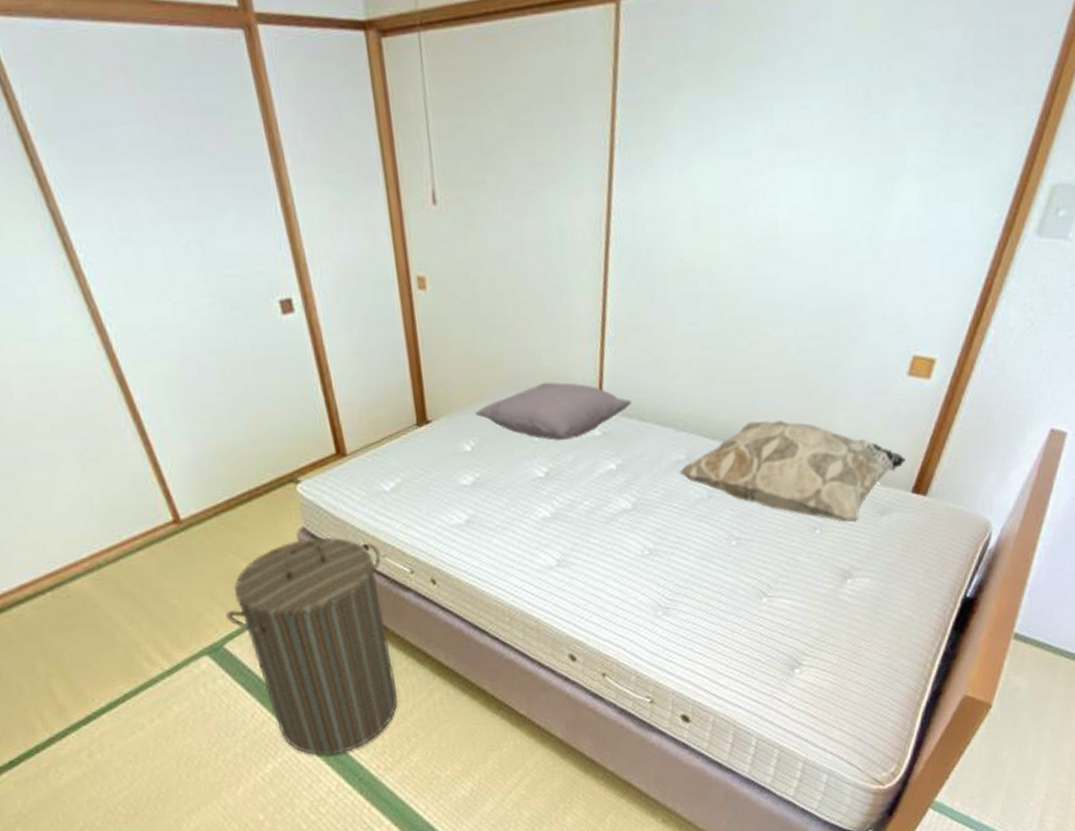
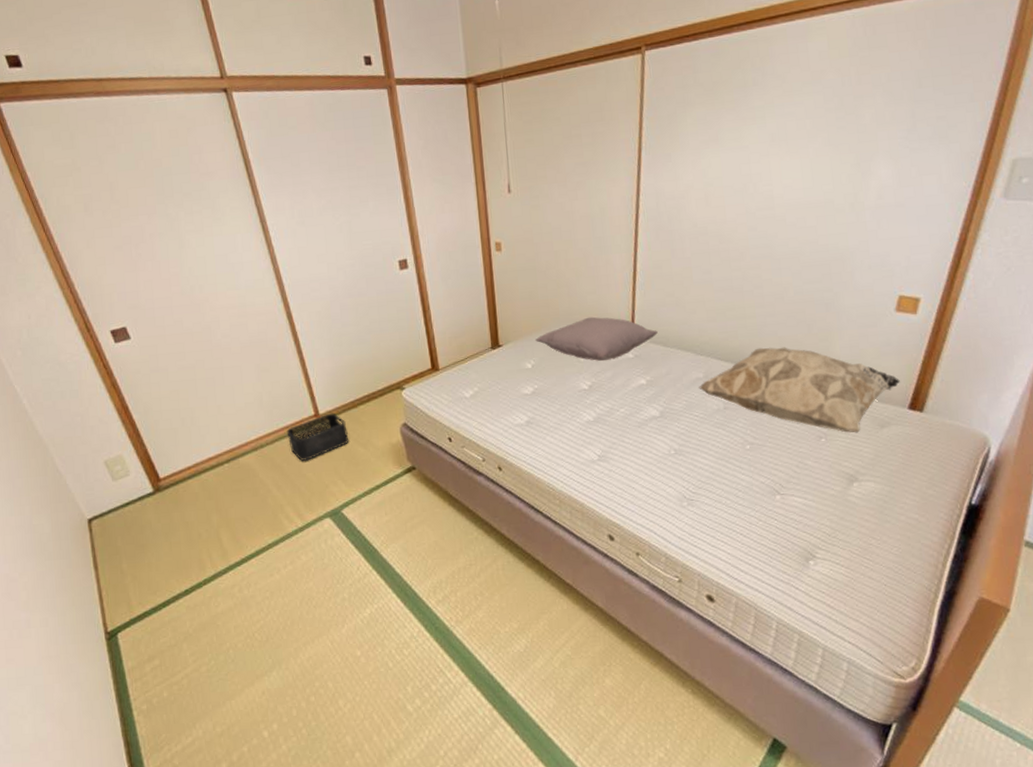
storage bin: none [134,517,227,583] -> present [286,413,349,461]
laundry hamper: present [226,537,399,756] -> none [345,430,469,606]

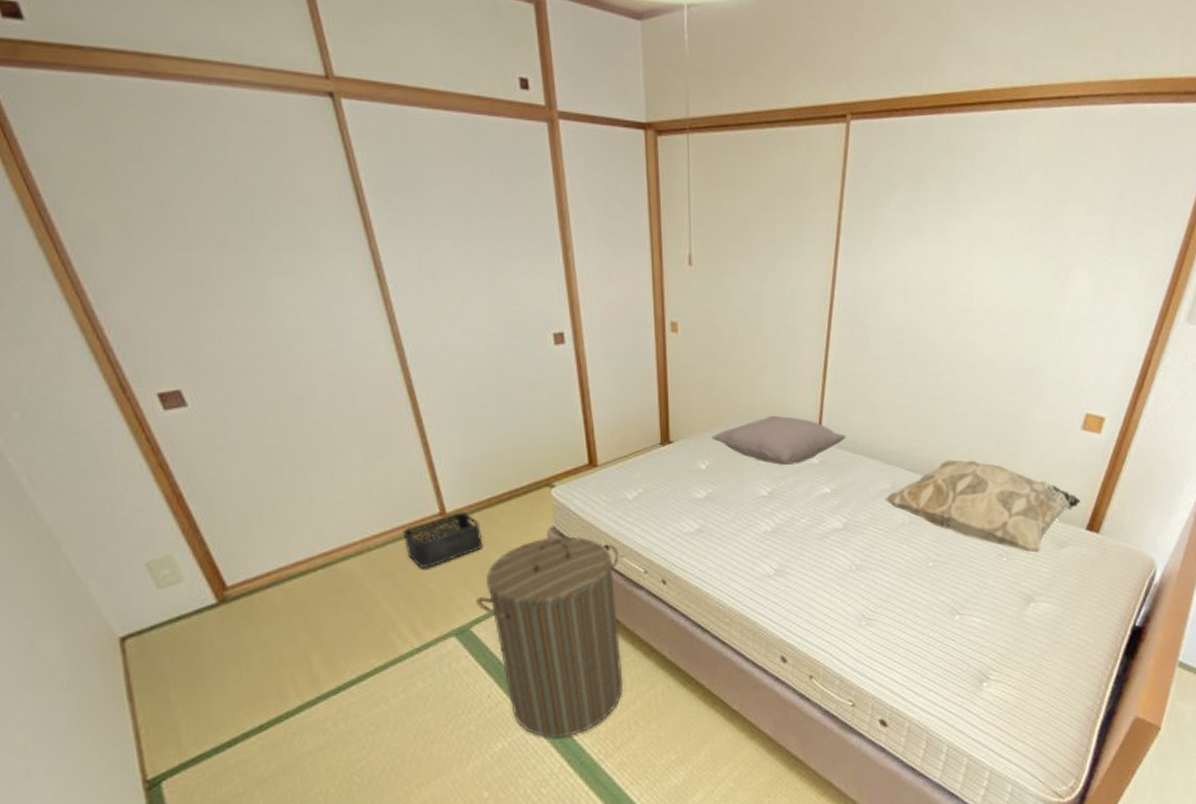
laundry hamper: none [345,430,469,606] -> present [476,536,624,738]

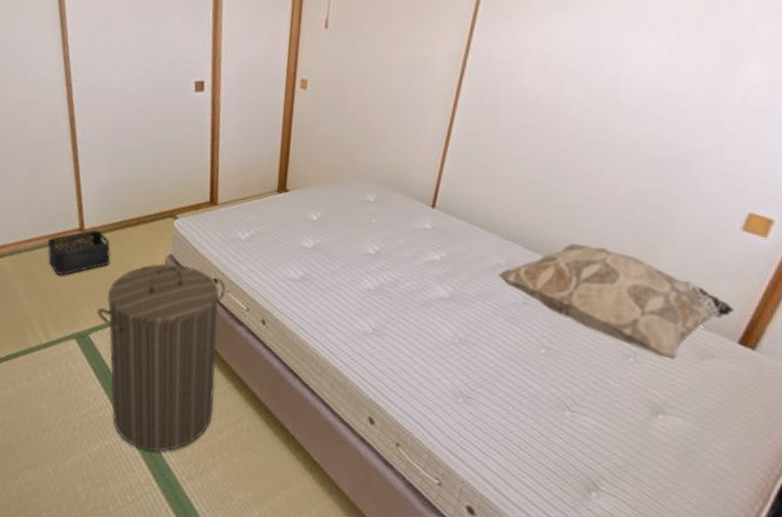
pillow: present [712,415,846,465] -> none [326,176,463,227]

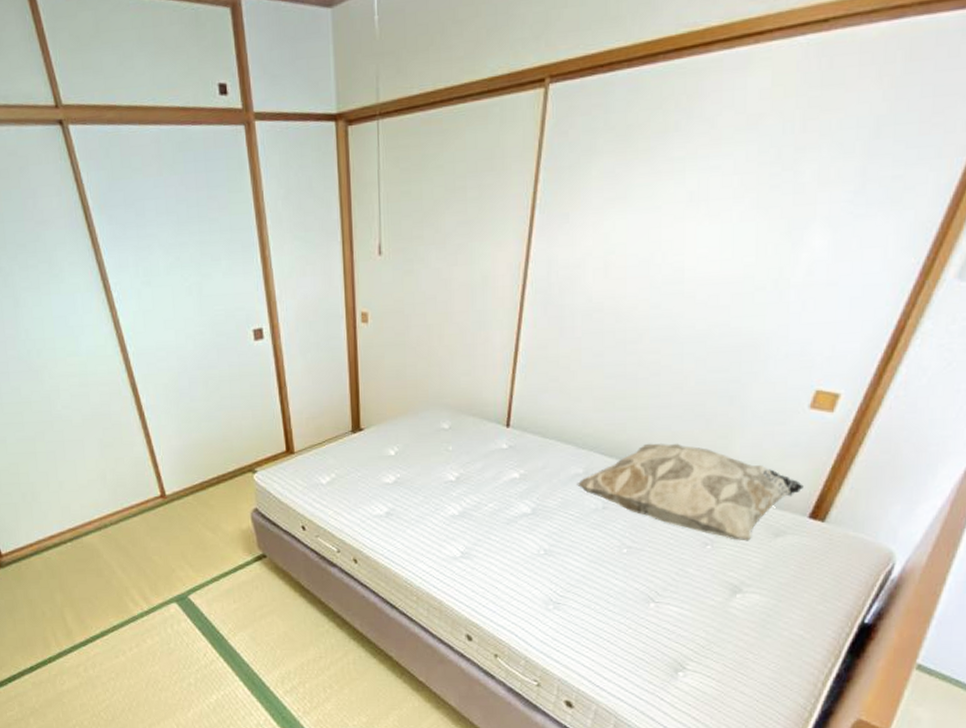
storage bin: present [47,229,111,275] -> none [131,494,197,543]
laundry hamper: present [97,263,226,452] -> none [192,517,319,695]

